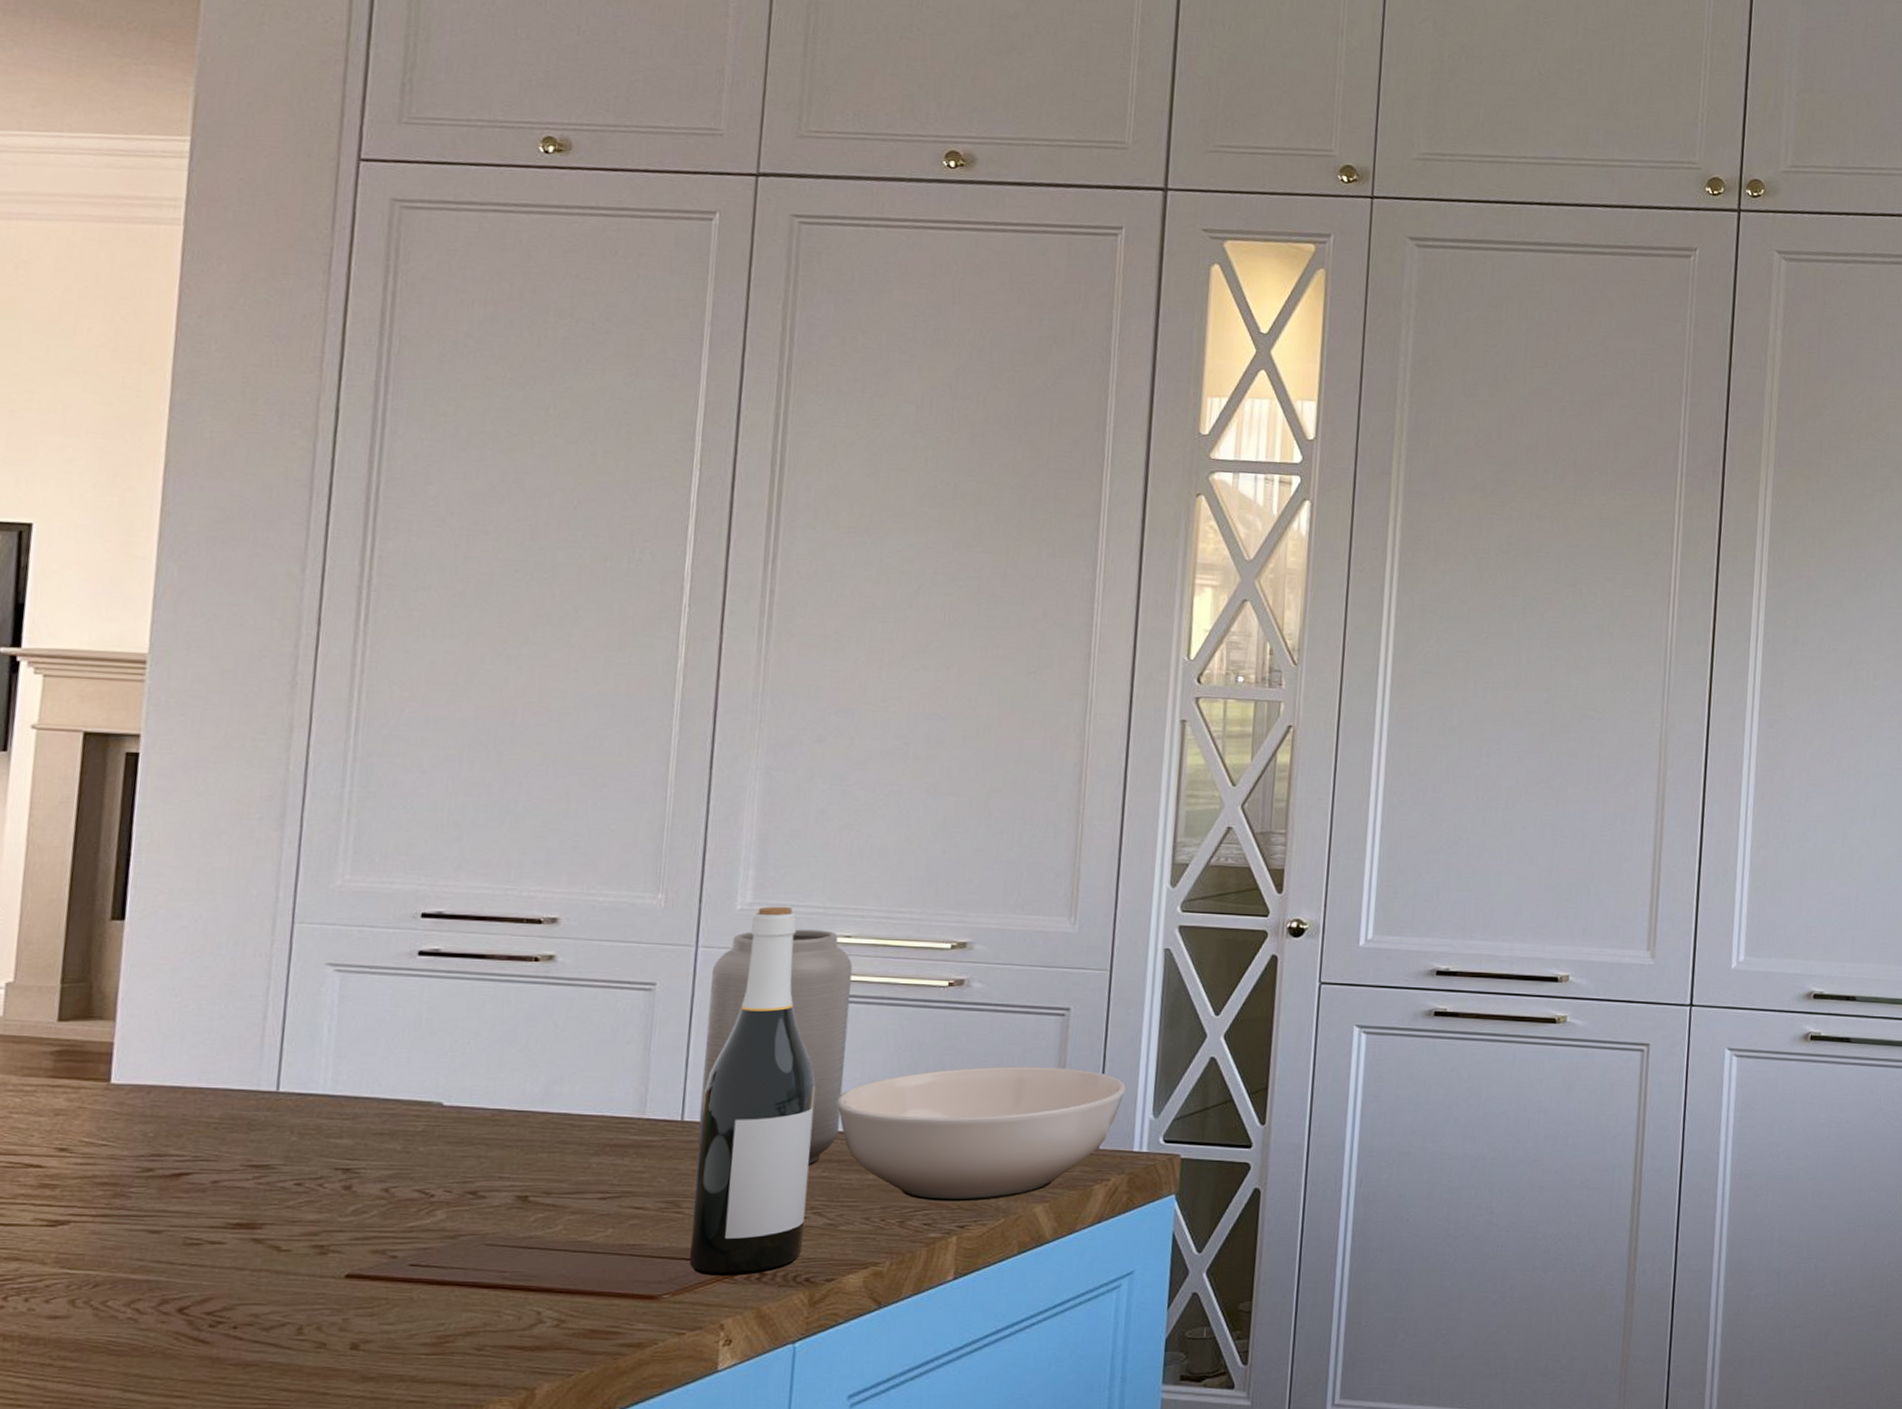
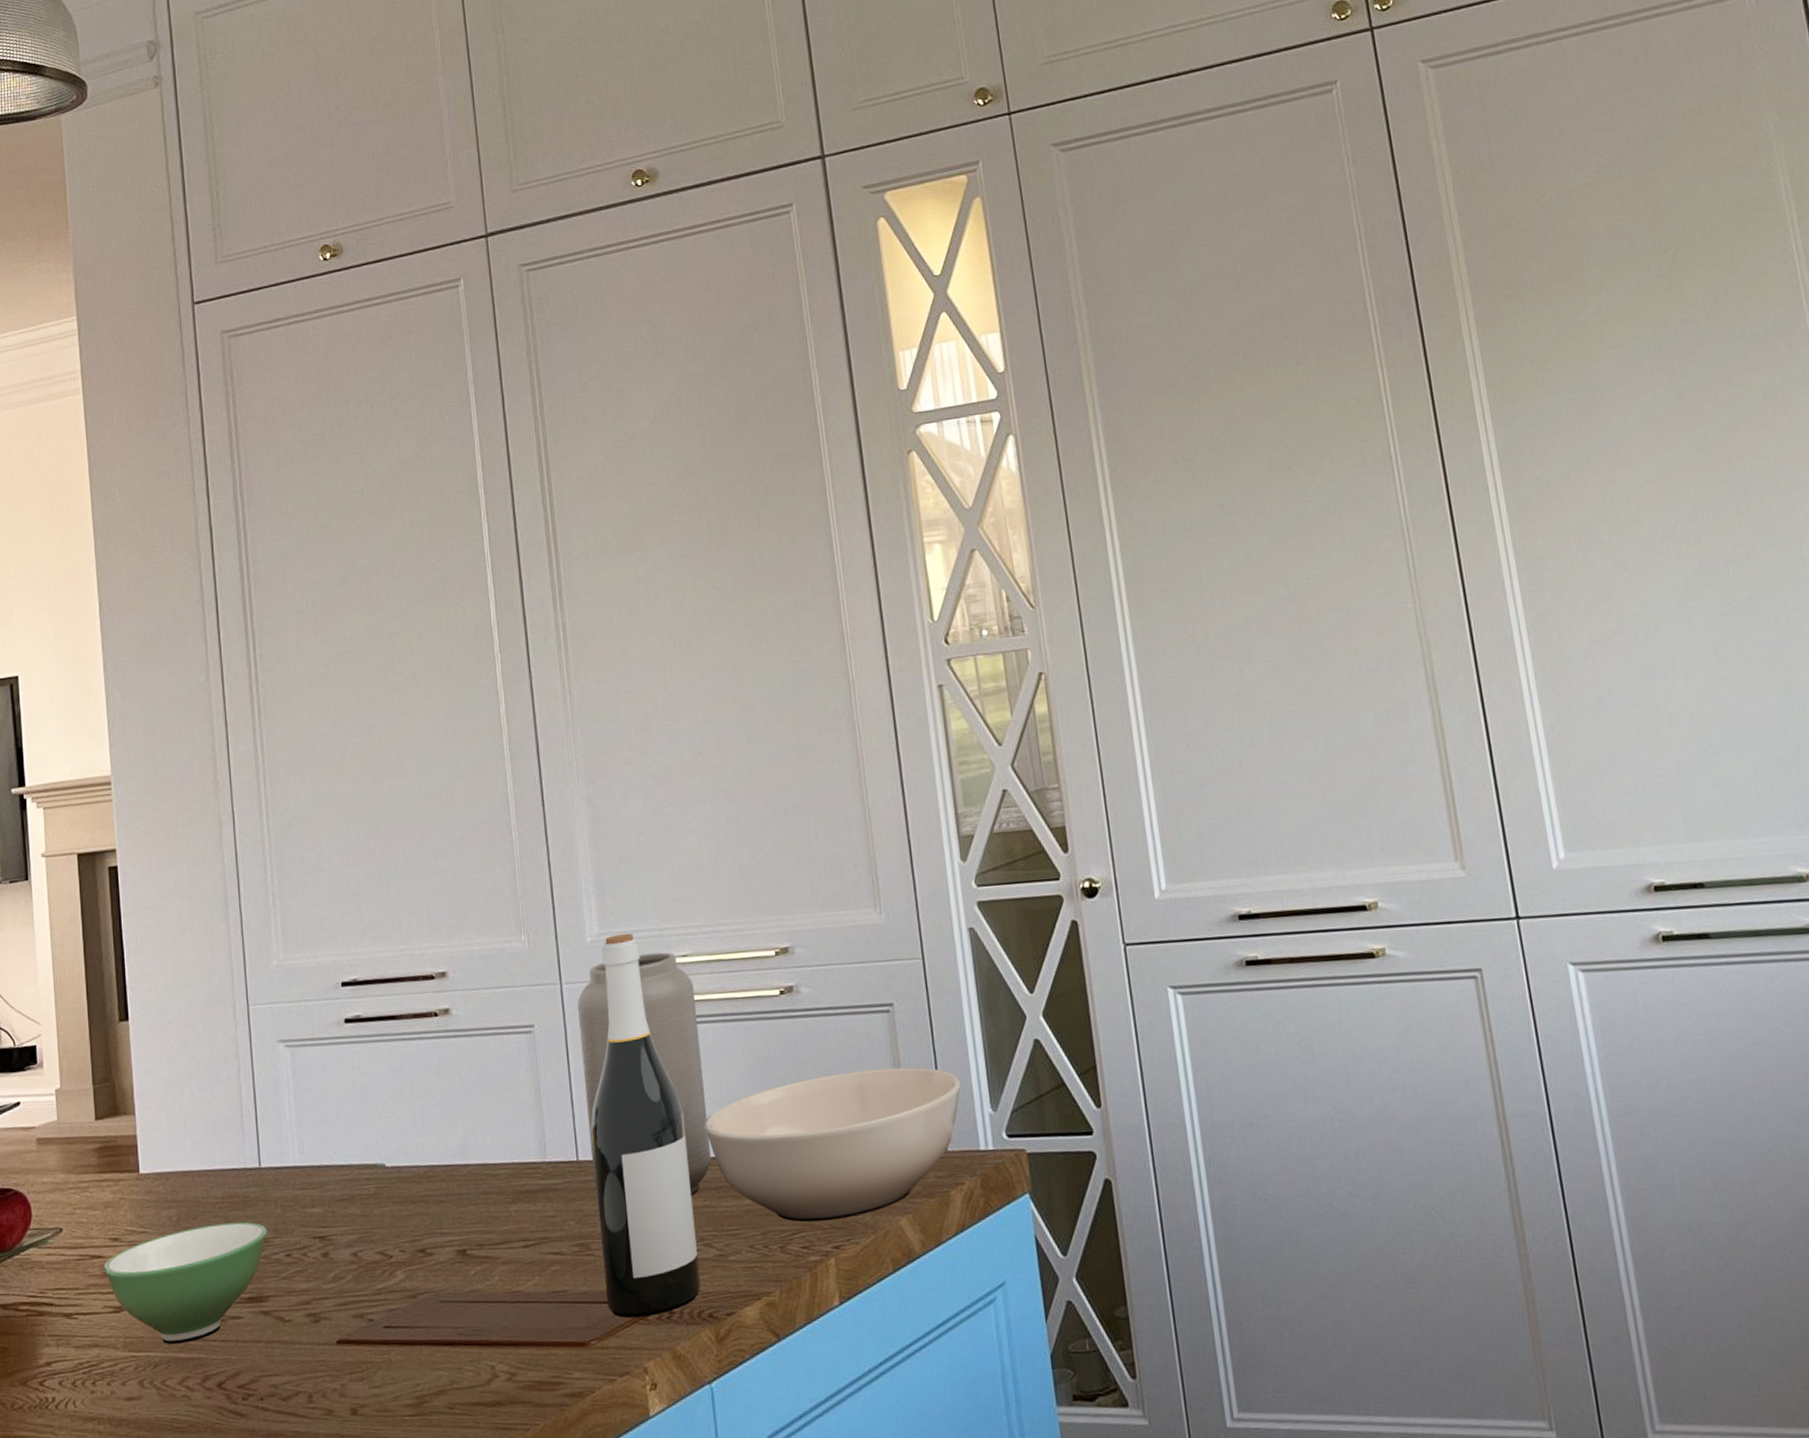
bowl: none [40,1144,275,1265] -> present [103,1222,267,1345]

